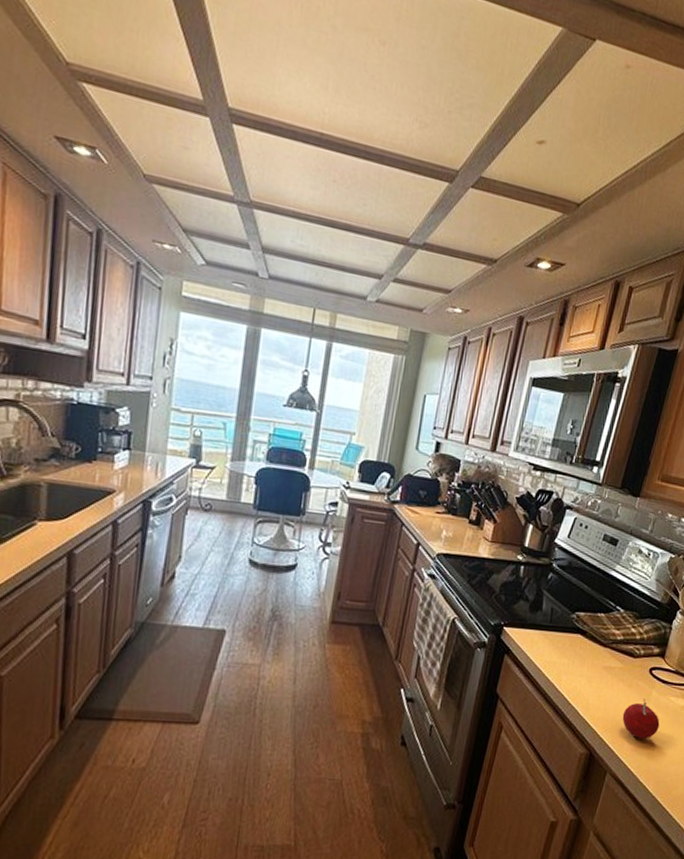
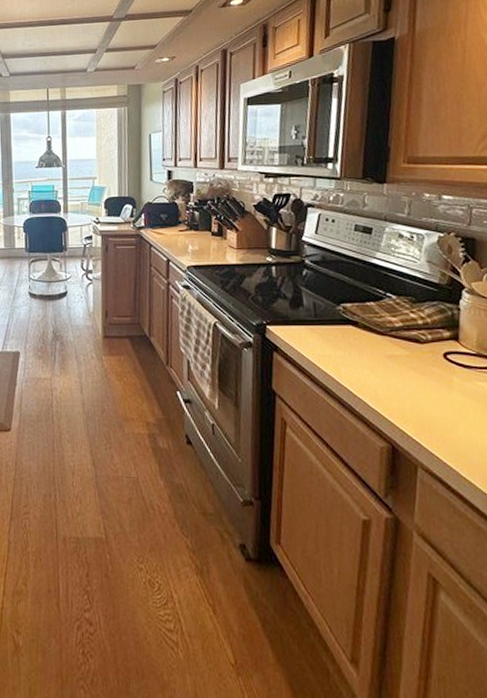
fruit: present [622,698,660,739] -> none [421,386,472,430]

